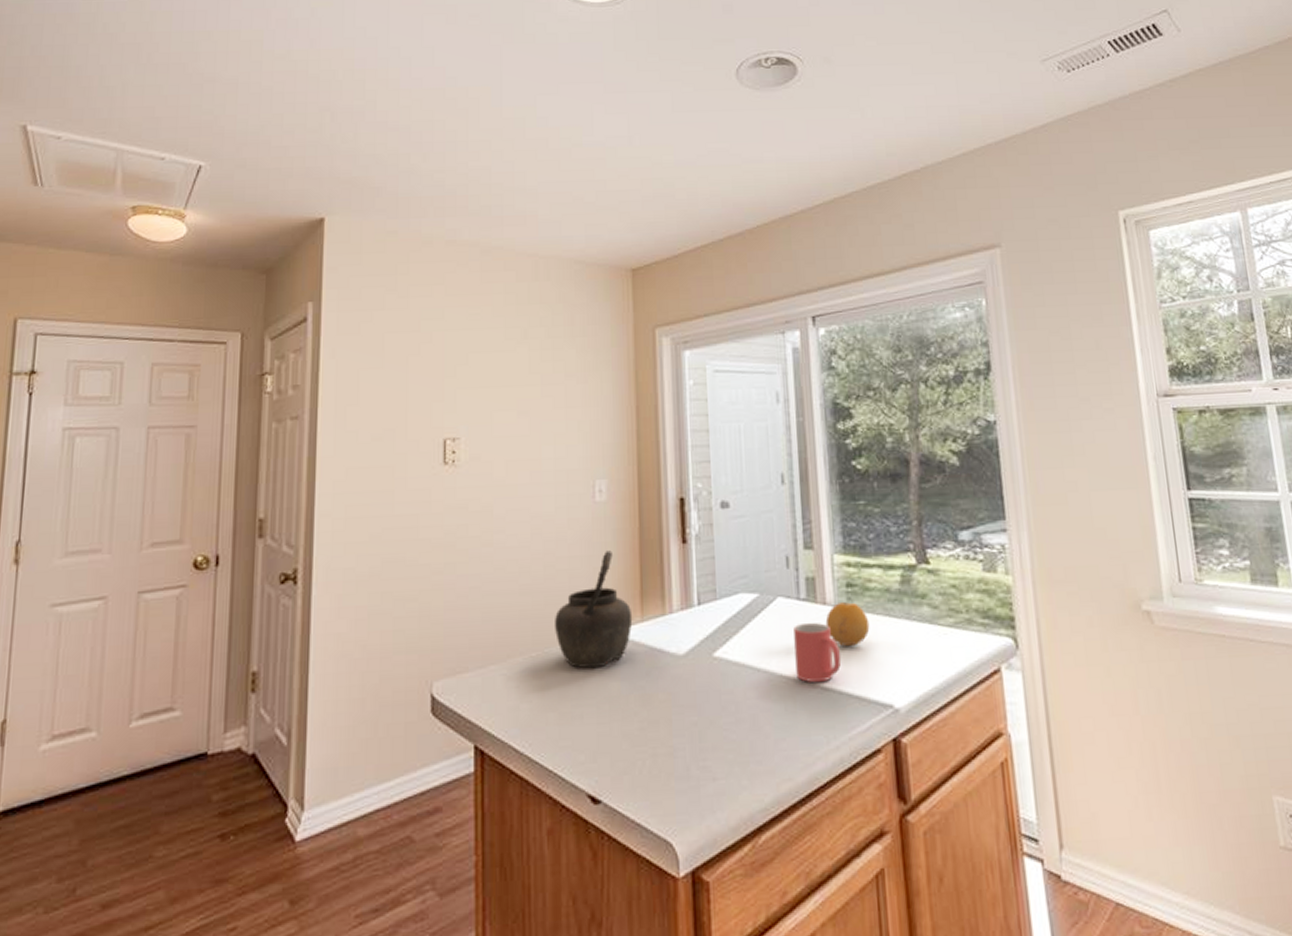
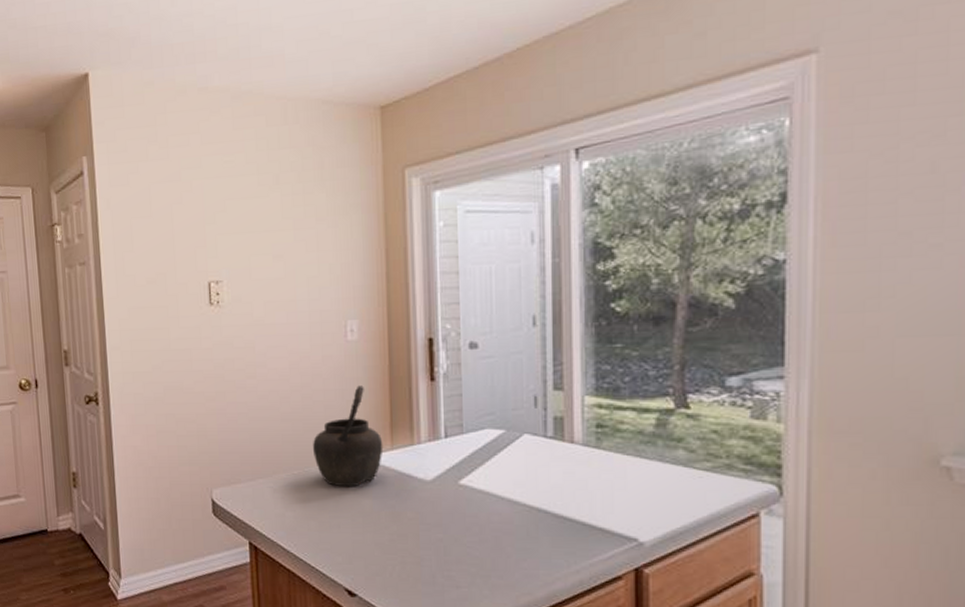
mug: present [793,622,842,683] -> none [539,458,587,514]
fruit: present [825,602,870,647] -> none [572,442,619,484]

